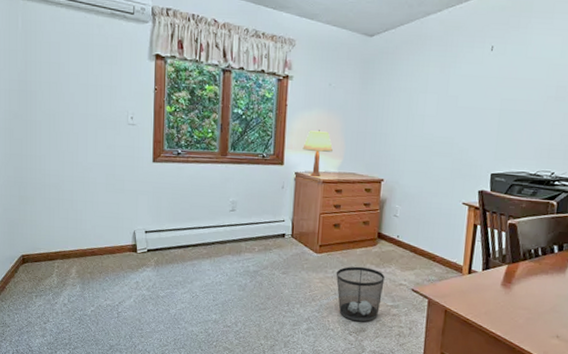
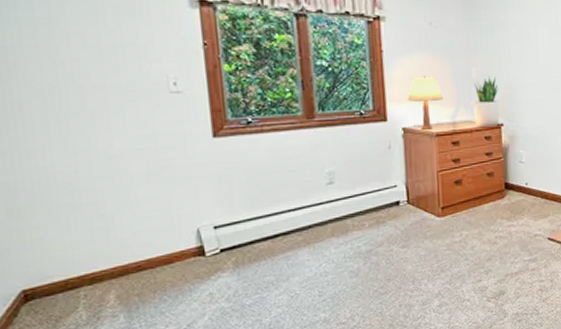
waste bin: present [336,266,385,322] -> none [464,223,518,286]
planter: none [357,135,384,182] -> present [473,76,500,128]

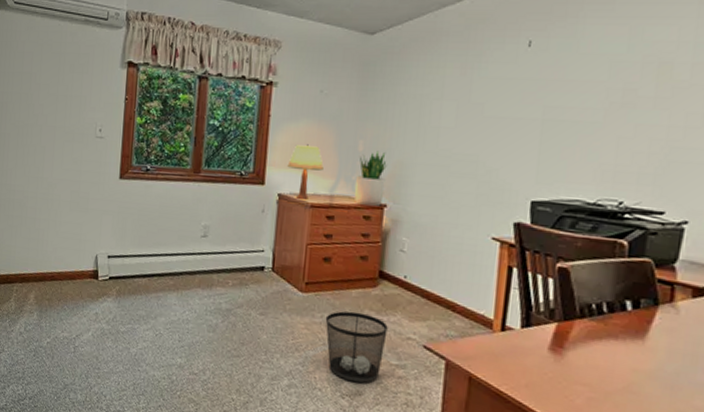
waste bin: none [464,223,518,286] -> present [325,311,388,384]

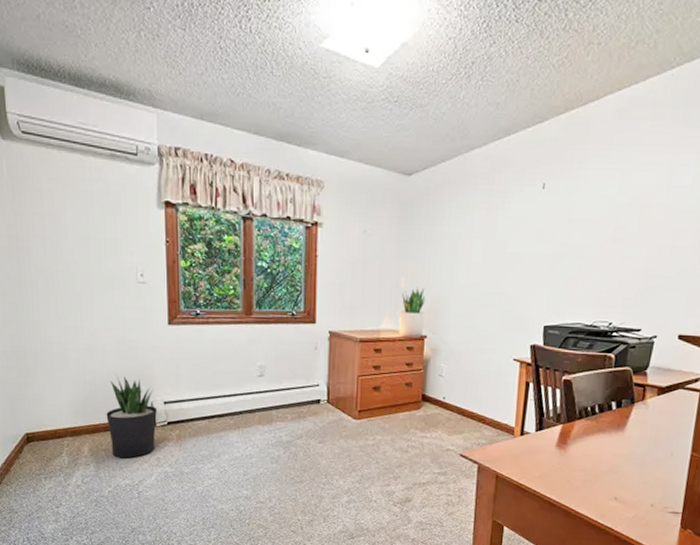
planter: none [53,225,100,311] -> present [106,375,157,459]
table lamp: present [287,144,324,201] -> none [336,283,370,336]
waste bin: present [325,311,388,384] -> none [377,432,431,492]

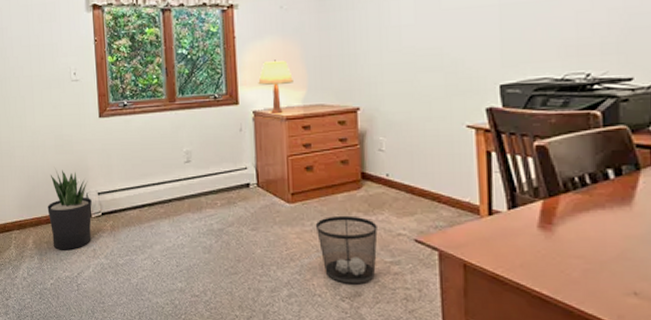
table lamp: none [336,283,370,336] -> present [258,60,293,115]
waste bin: none [377,432,431,492] -> present [315,215,378,285]
planter: present [398,287,426,339] -> none [325,56,356,112]

